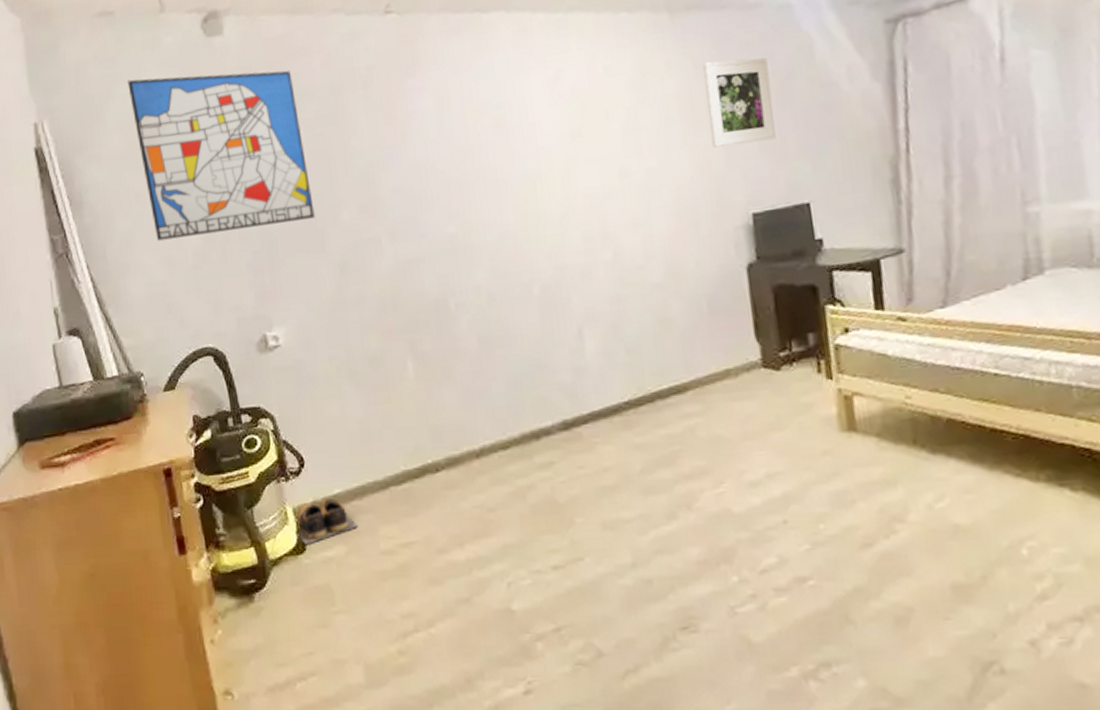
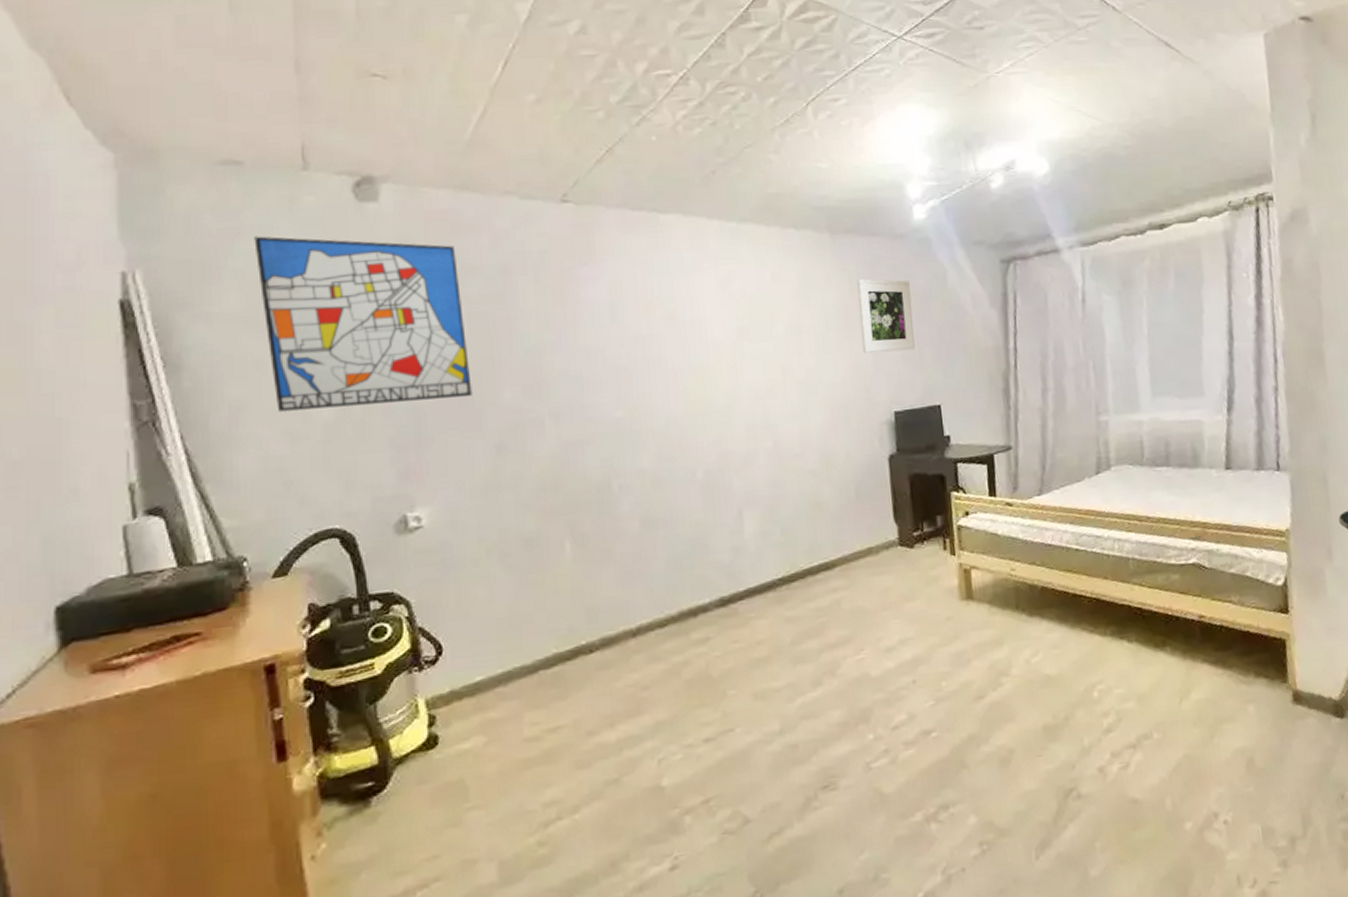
shoes: present [295,498,358,544] -> none [427,686,500,738]

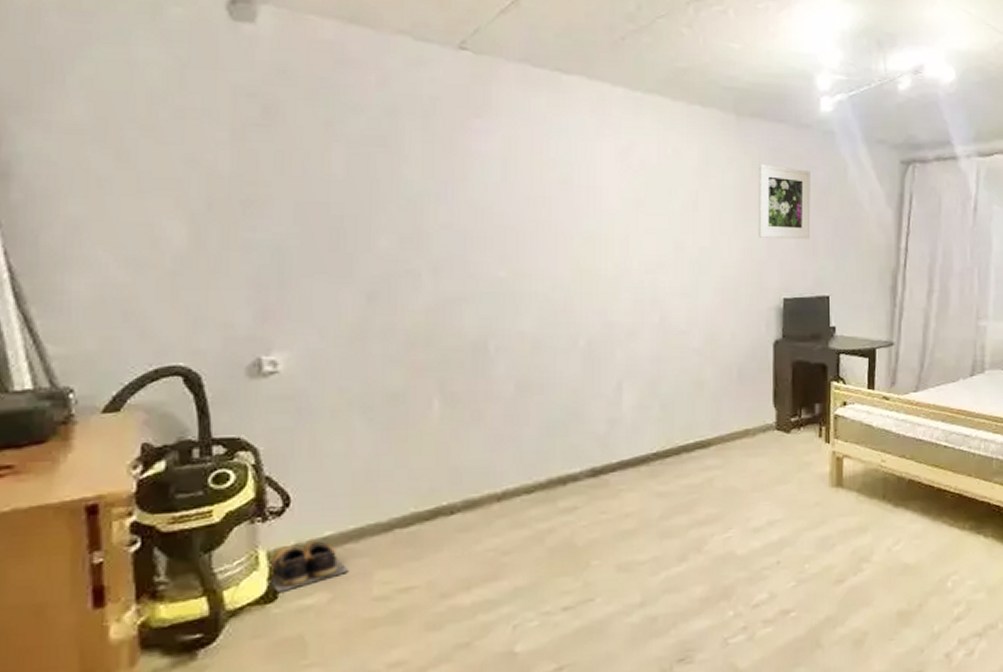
wall art: present [254,236,472,412] -> none [107,43,345,240]
shoes: none [427,686,500,738] -> present [267,541,349,592]

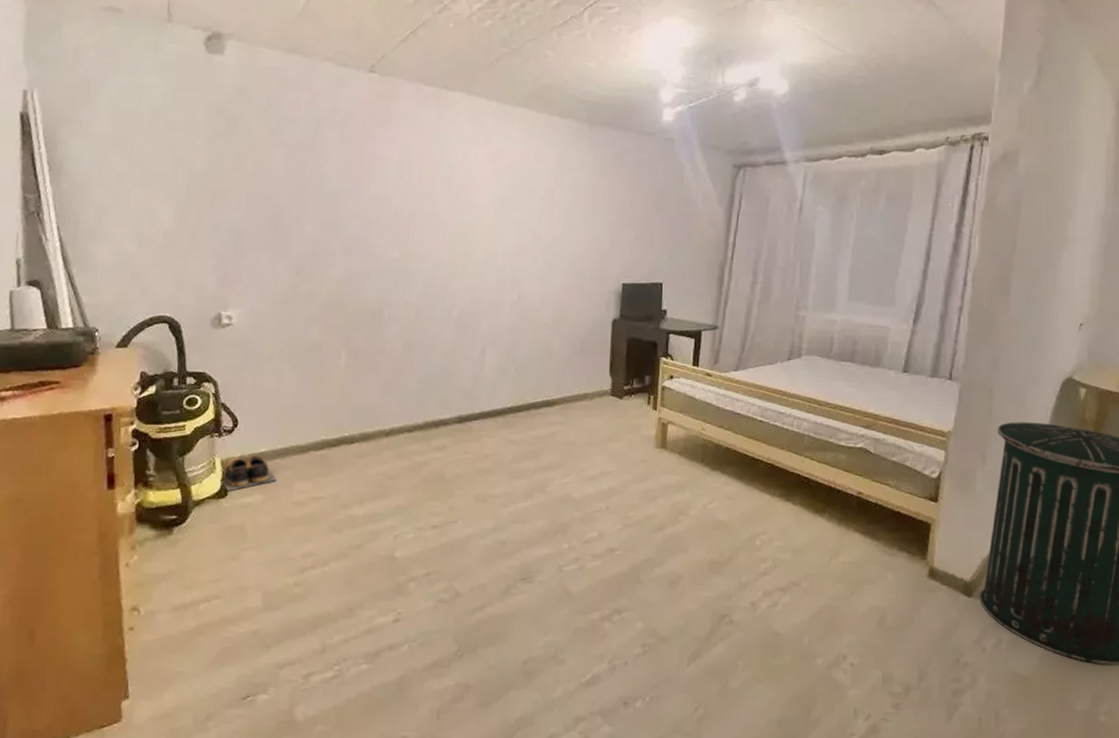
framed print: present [758,163,811,240] -> none [603,166,651,234]

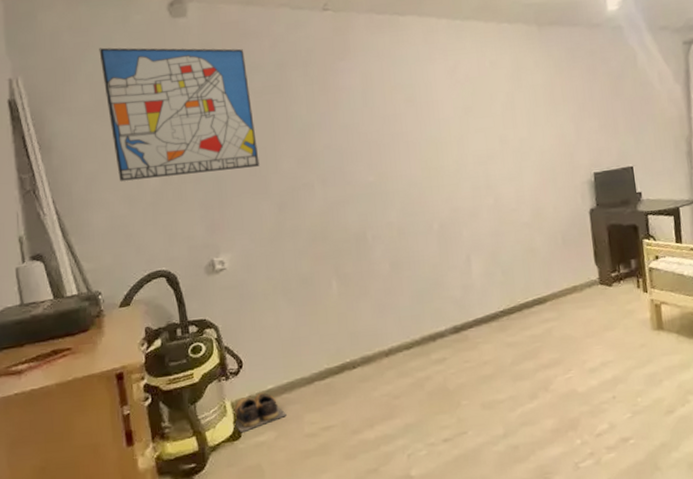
wall art: none [124,72,282,224] -> present [99,47,260,181]

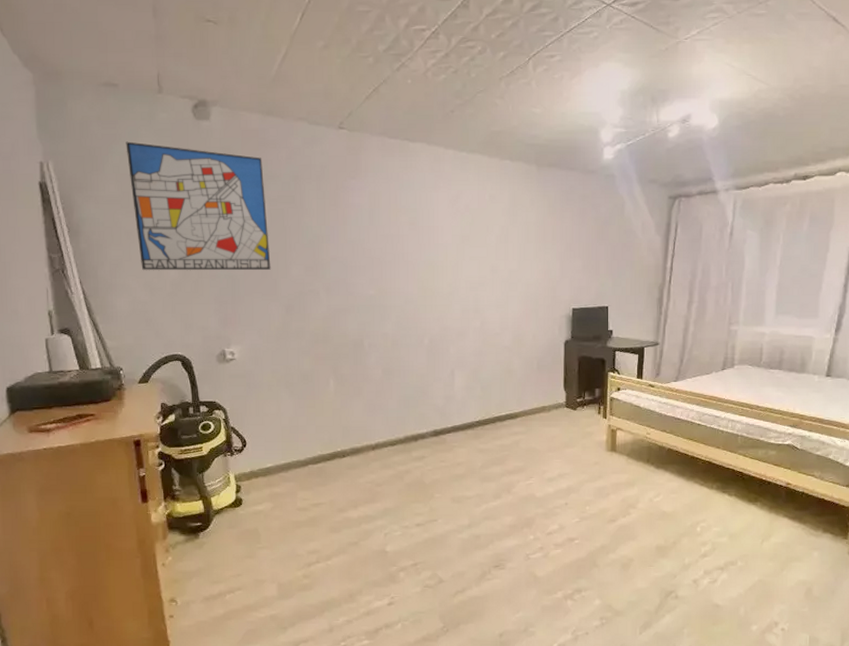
shoes: present [232,393,287,432] -> none [235,470,282,501]

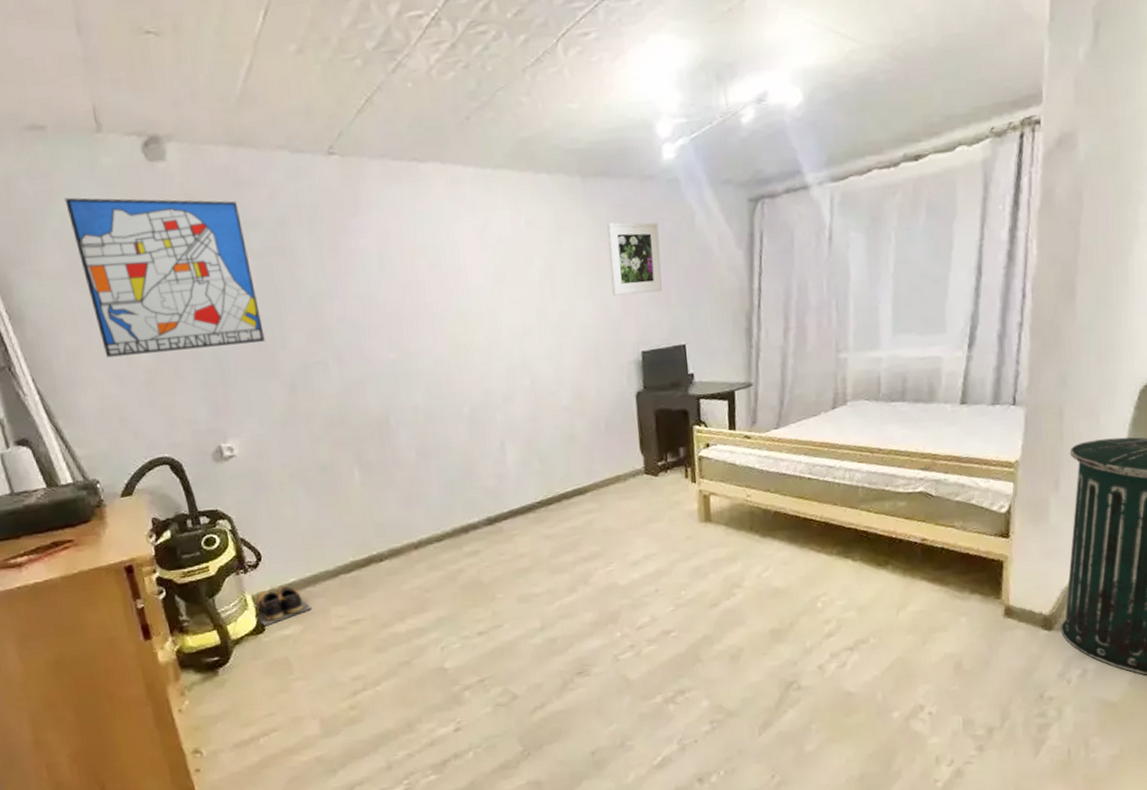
shoes: none [235,470,282,501] -> present [254,586,312,626]
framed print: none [553,203,595,263] -> present [607,222,662,296]

